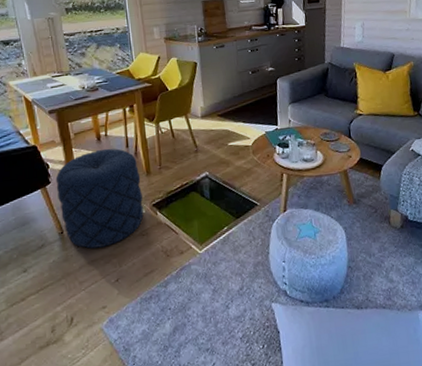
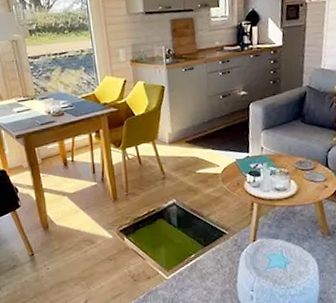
pouf: present [55,148,144,249] -> none [25,174,111,271]

